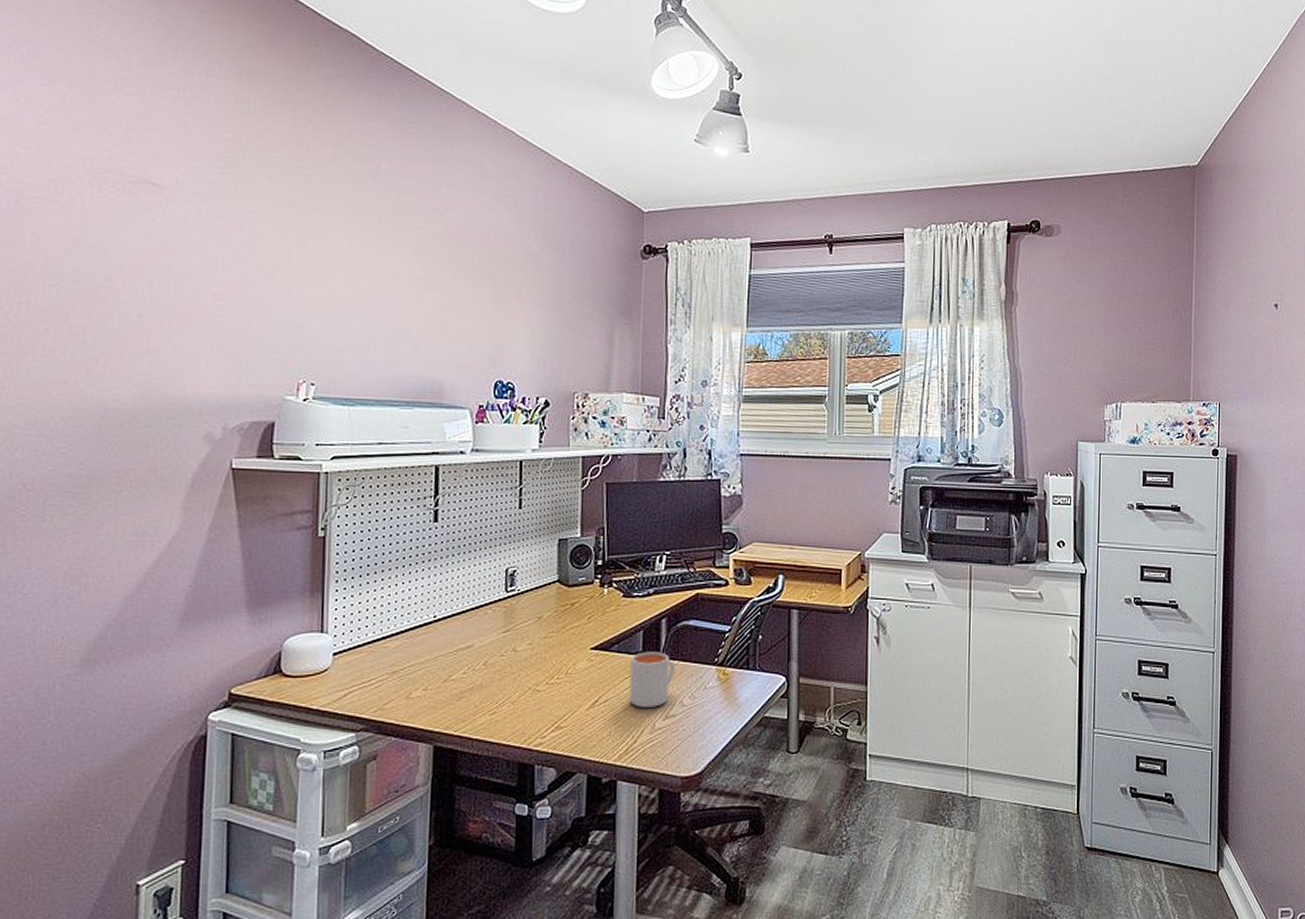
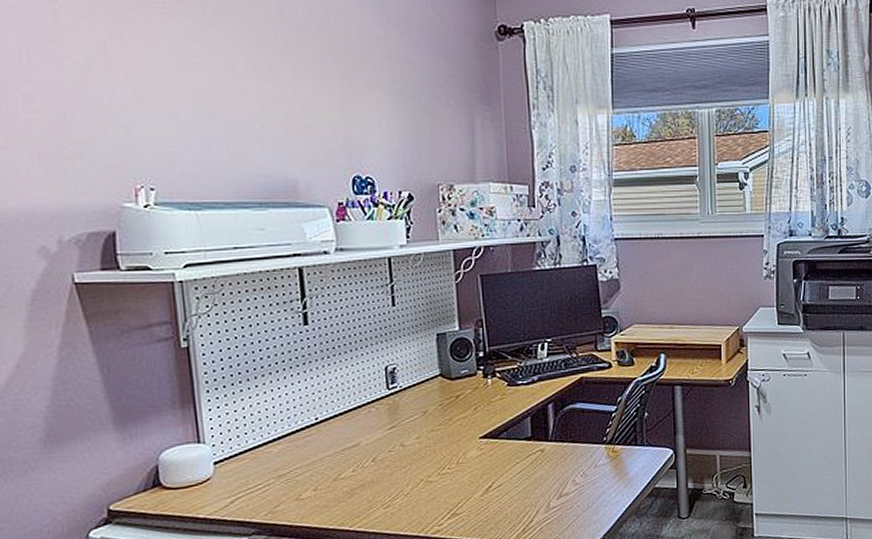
mug: present [629,652,676,707] -> none [520,435,566,489]

